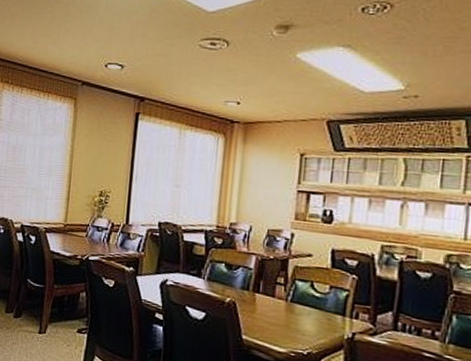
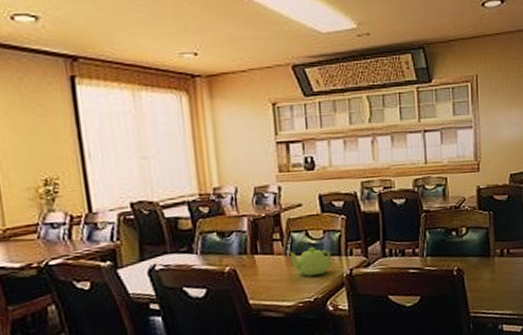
teapot: none [289,298,335,331] -> present [288,247,333,277]

